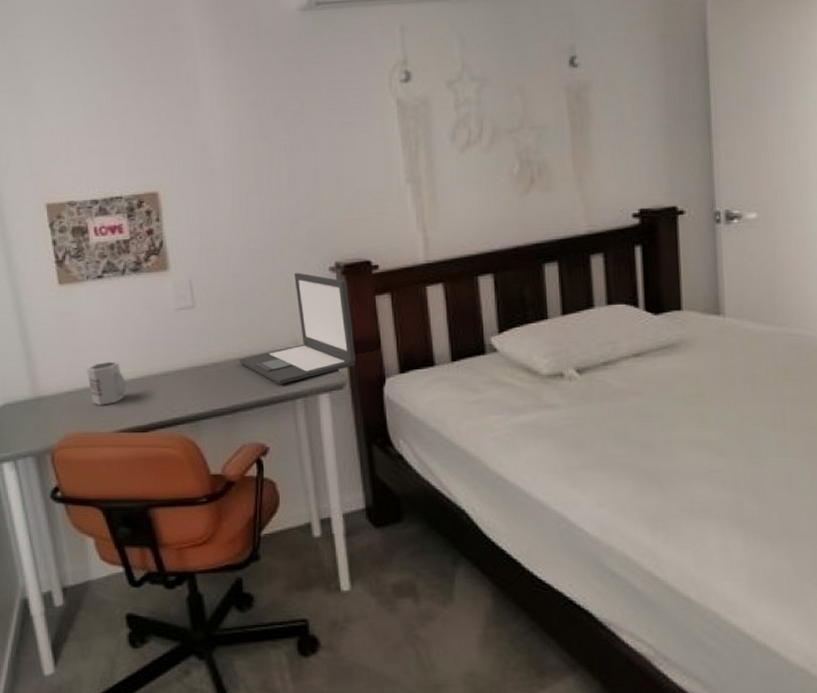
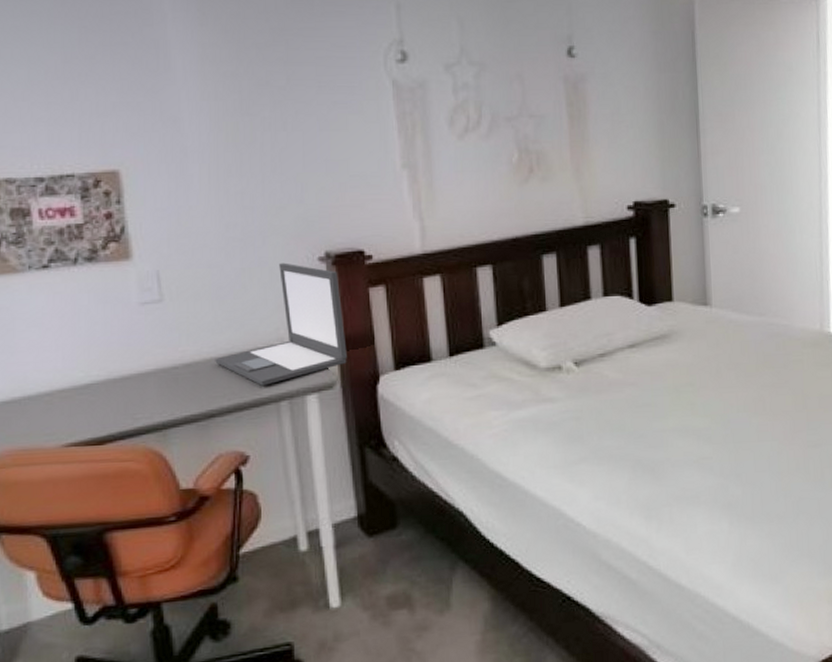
mug: present [87,361,127,405] -> none [28,364,79,416]

